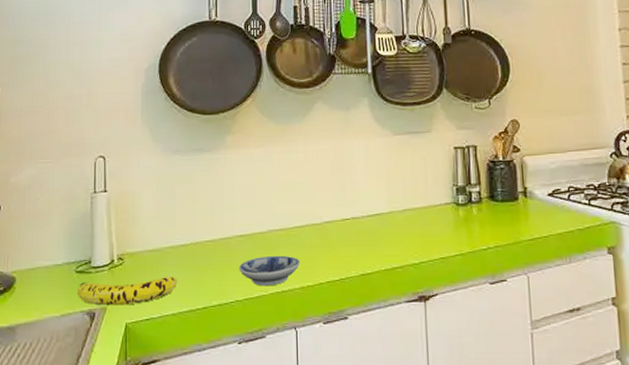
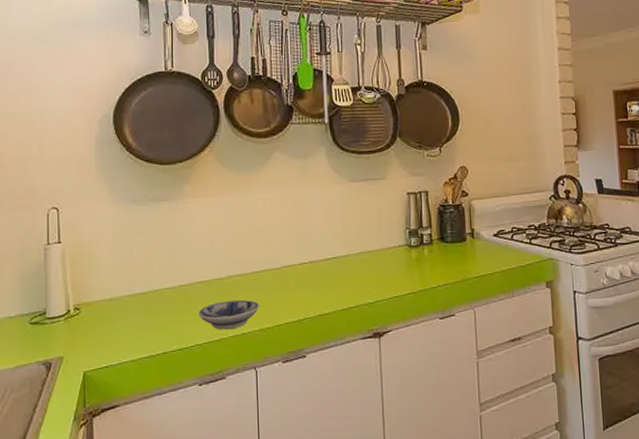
fruit: present [77,276,178,306] -> none [31,323,137,356]

